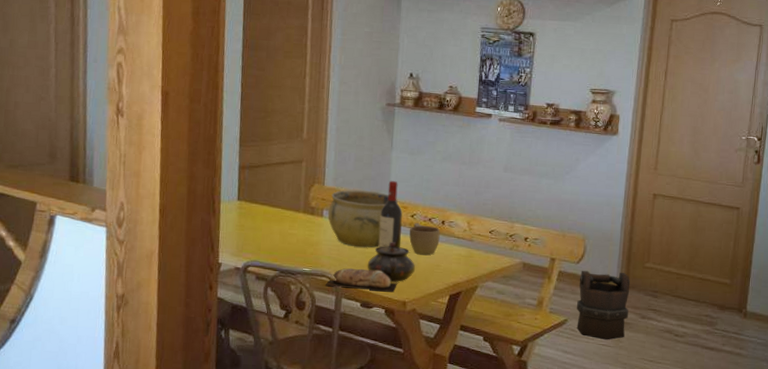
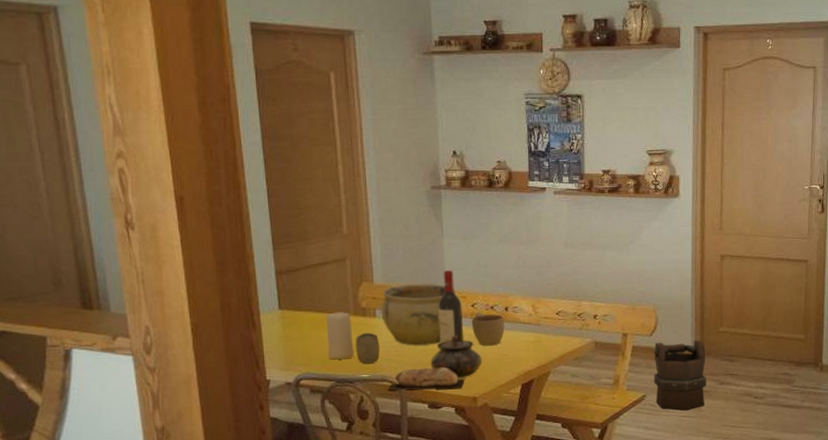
candle: none [276,208,301,252] -> present [326,312,354,360]
cup: none [300,230,324,260] -> present [355,332,380,364]

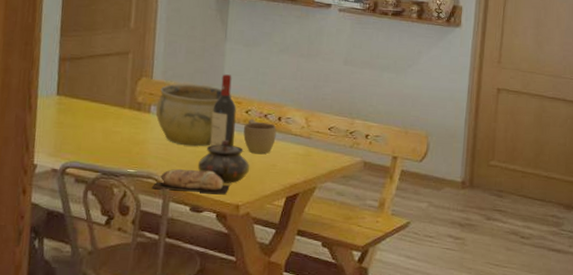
candle: present [326,312,354,360] -> none [98,104,126,152]
cup: present [355,332,380,364] -> none [125,127,151,160]
wooden bucket: present [654,340,706,411] -> none [420,169,475,244]

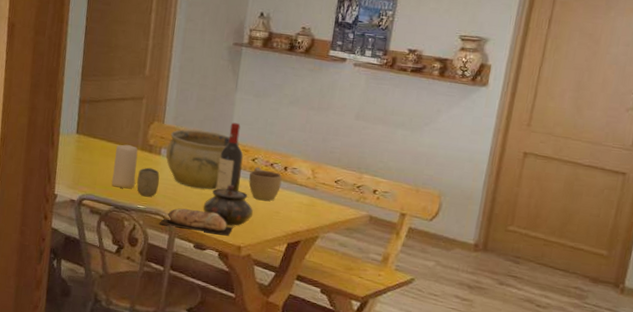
candle: none [98,104,126,152] -> present [111,144,138,189]
cup: none [125,127,151,160] -> present [136,167,160,197]

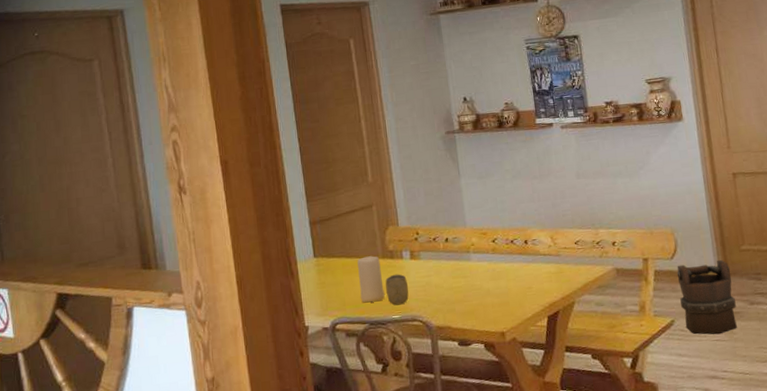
bread loaf: present [159,208,233,236] -> none [418,303,492,330]
ceramic bowl: present [165,129,240,189] -> none [407,222,476,284]
teapot: present [202,184,254,226] -> none [457,271,508,313]
wine bottle: present [215,122,243,192] -> none [460,208,488,280]
cup: present [248,166,282,201] -> none [493,246,526,280]
wooden bucket: none [424,228,490,304] -> present [676,260,737,335]

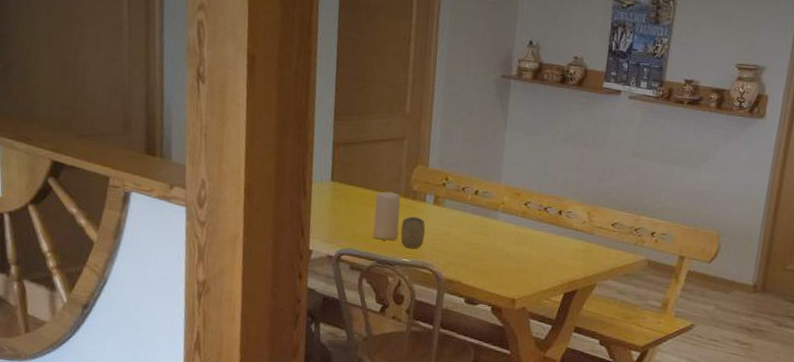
wooden bucket: present [676,260,737,335] -> none [704,270,768,349]

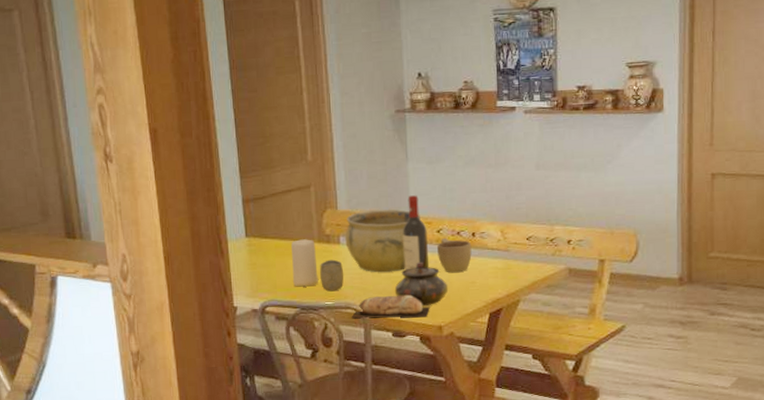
bread loaf: none [426,260,506,288] -> present [351,294,430,318]
ceramic bowl: none [431,172,511,238] -> present [345,209,421,272]
teapot: none [473,231,528,277] -> present [394,261,449,306]
wine bottle: none [486,164,515,240] -> present [403,195,430,271]
cup: none [521,211,557,249] -> present [437,237,472,273]

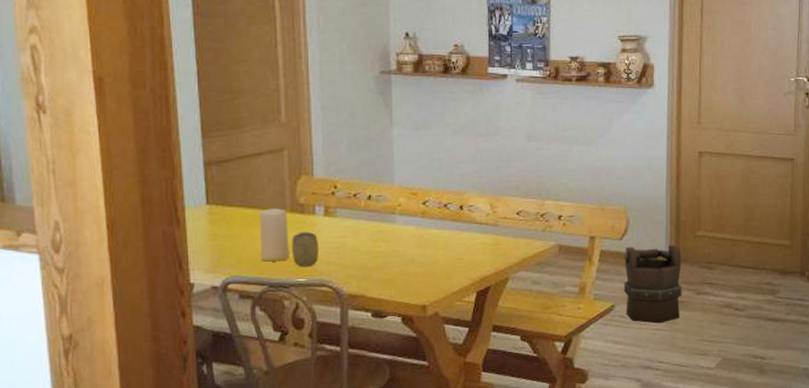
ceramic bowl: present [345,209,421,272] -> none [321,177,405,247]
bread loaf: present [351,294,430,318] -> none [326,271,413,297]
teapot: present [394,261,449,306] -> none [375,235,434,283]
wine bottle: present [403,195,430,271] -> none [385,164,414,245]
cup: present [437,237,472,273] -> none [423,210,459,249]
wooden bucket: none [634,267,695,344] -> present [624,245,682,324]

